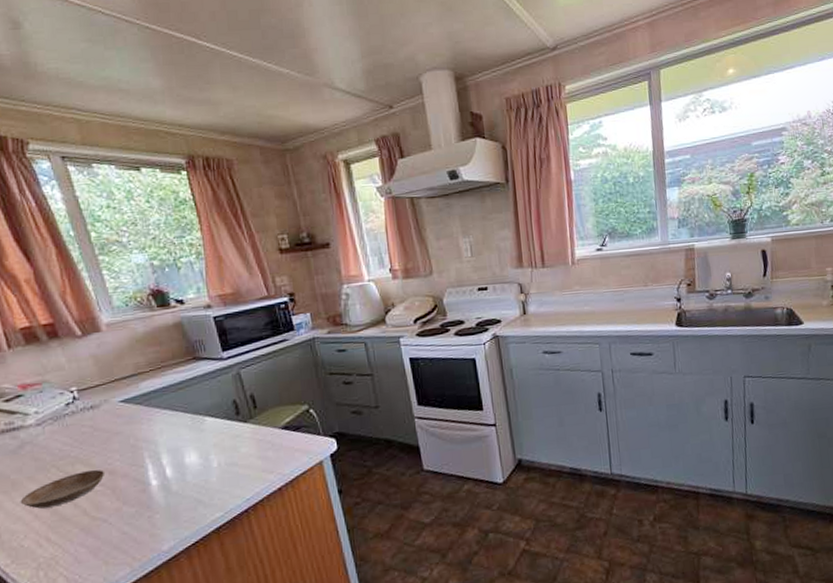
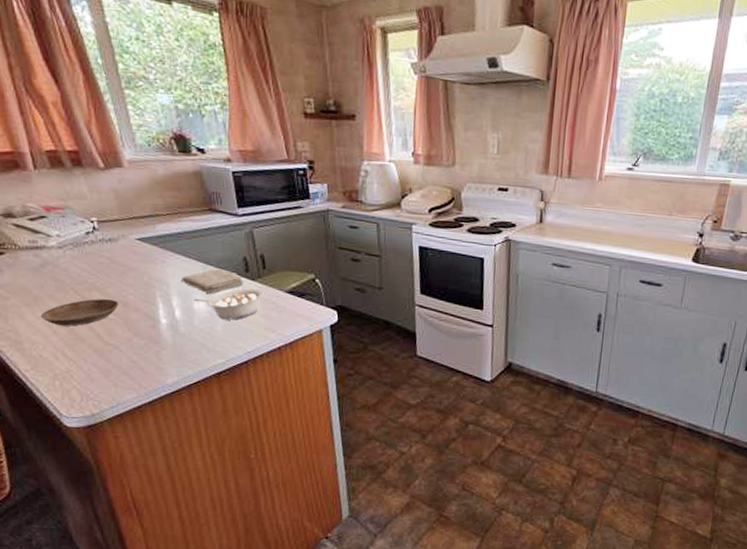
washcloth: none [170,416,235,445] -> present [182,268,244,294]
legume: none [185,430,258,470] -> present [194,288,264,320]

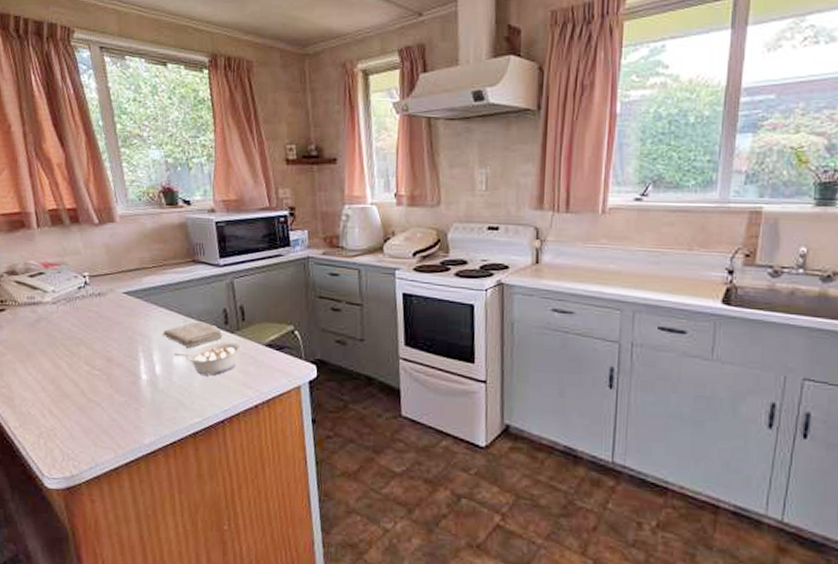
saucer: present [40,298,119,327] -> none [32,353,104,383]

